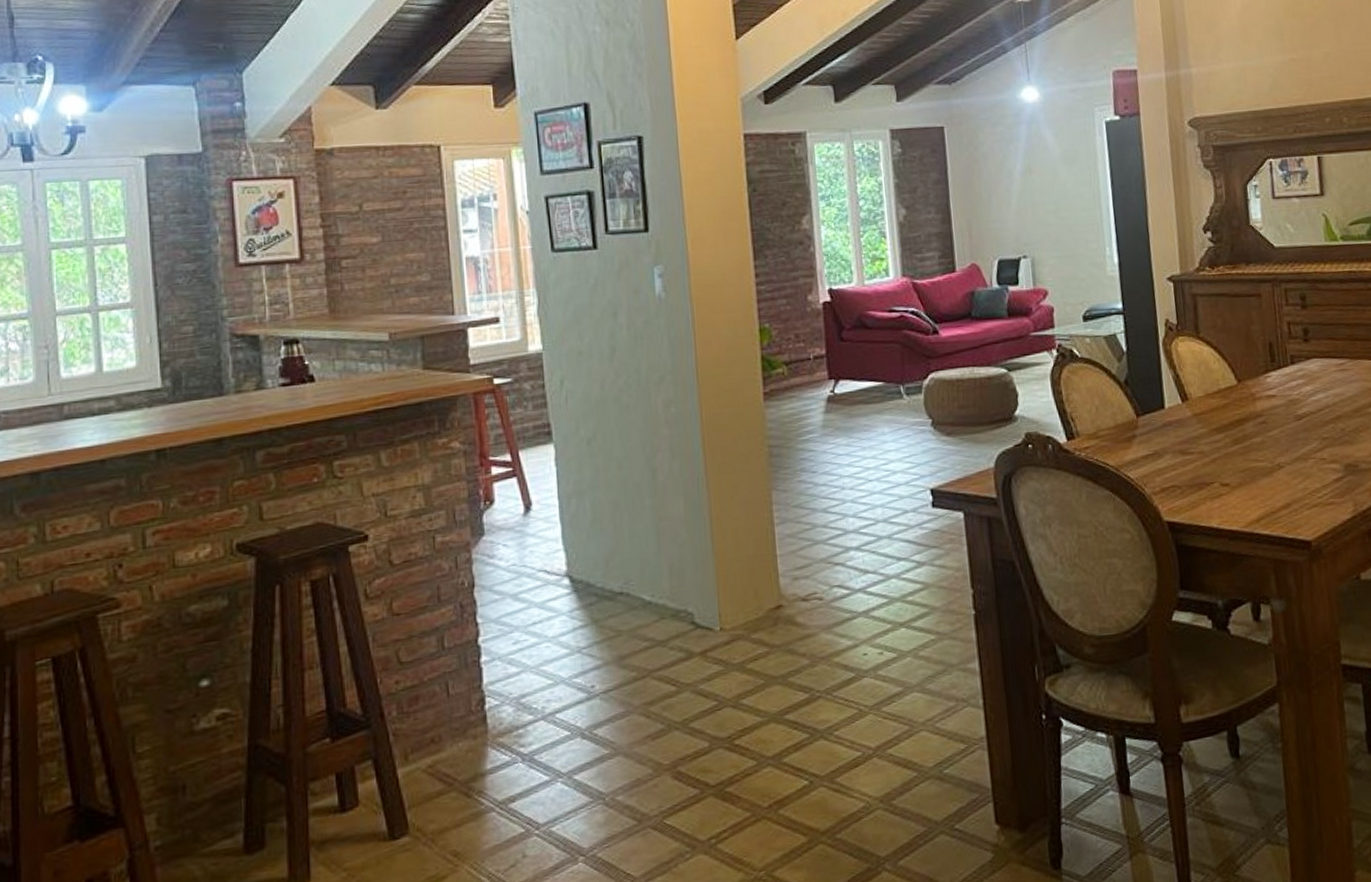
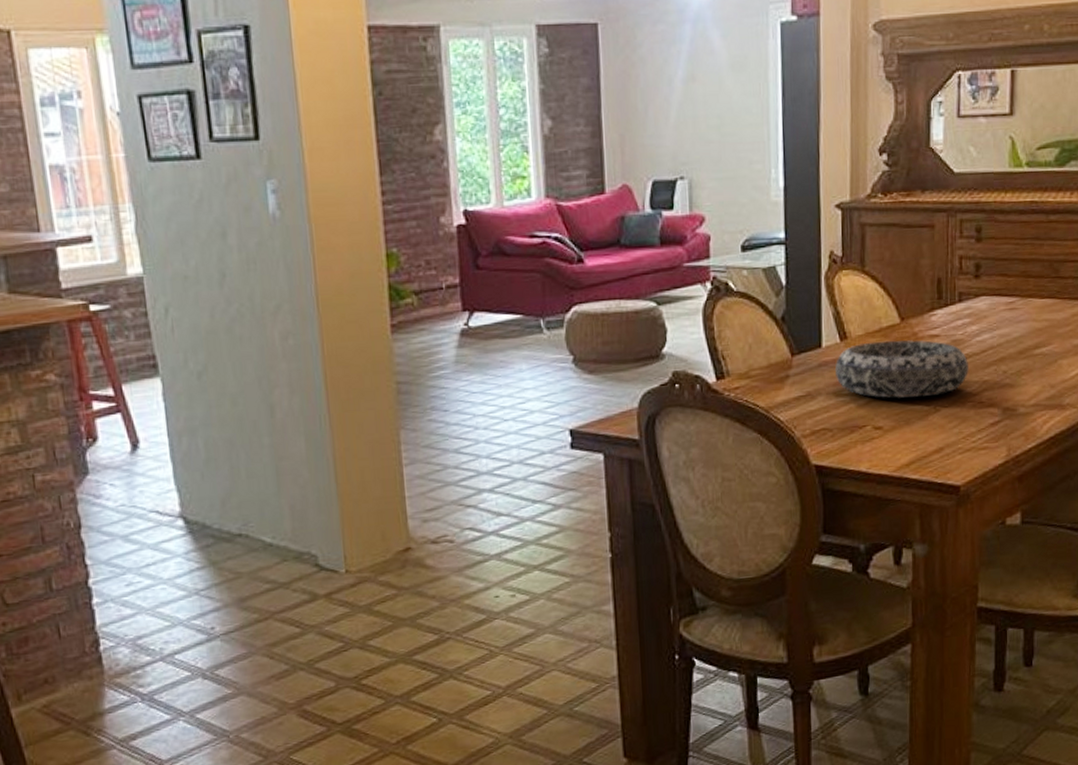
decorative bowl: none [1178,400,1308,456] -> present [834,340,968,399]

